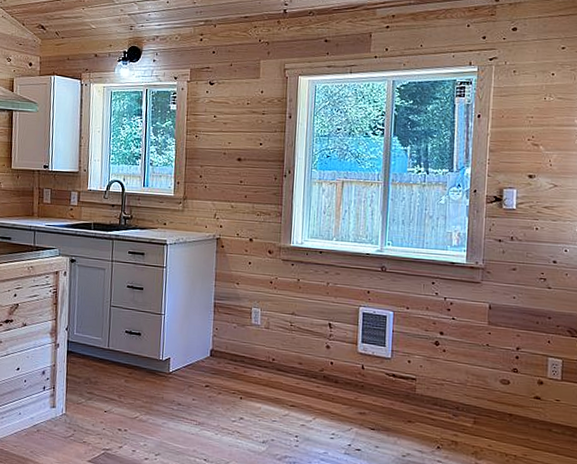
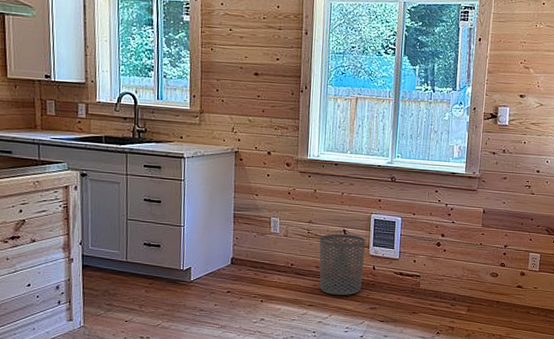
waste bin: none [302,327,354,397] -> present [319,233,366,295]

